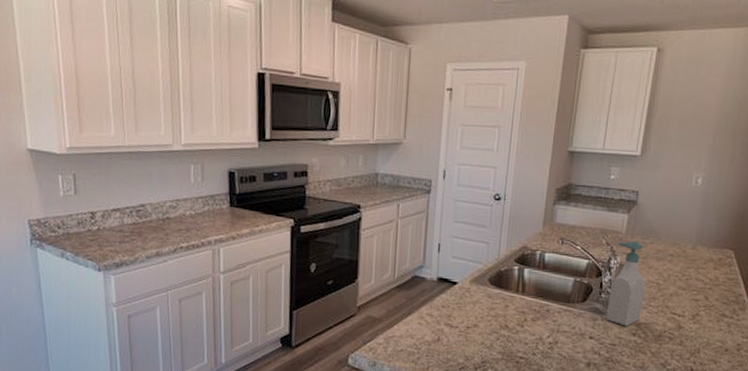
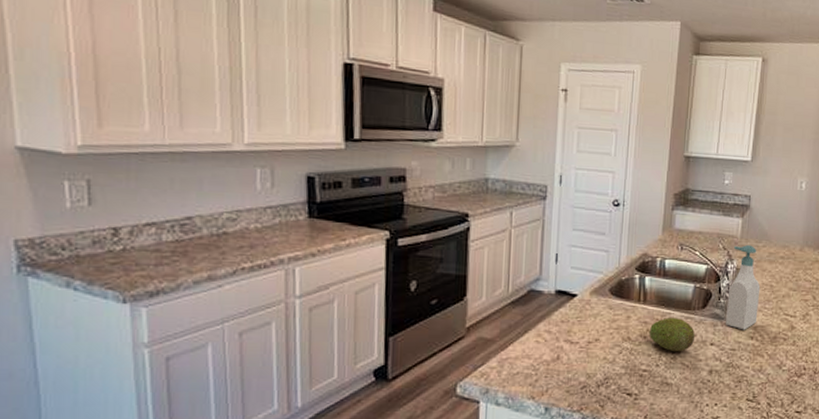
fruit: none [526,308,574,343] -> present [649,317,696,352]

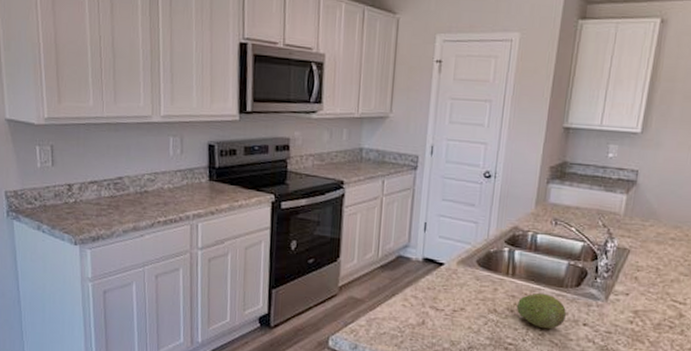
soap bottle: present [726,245,761,330] -> none [602,223,645,314]

